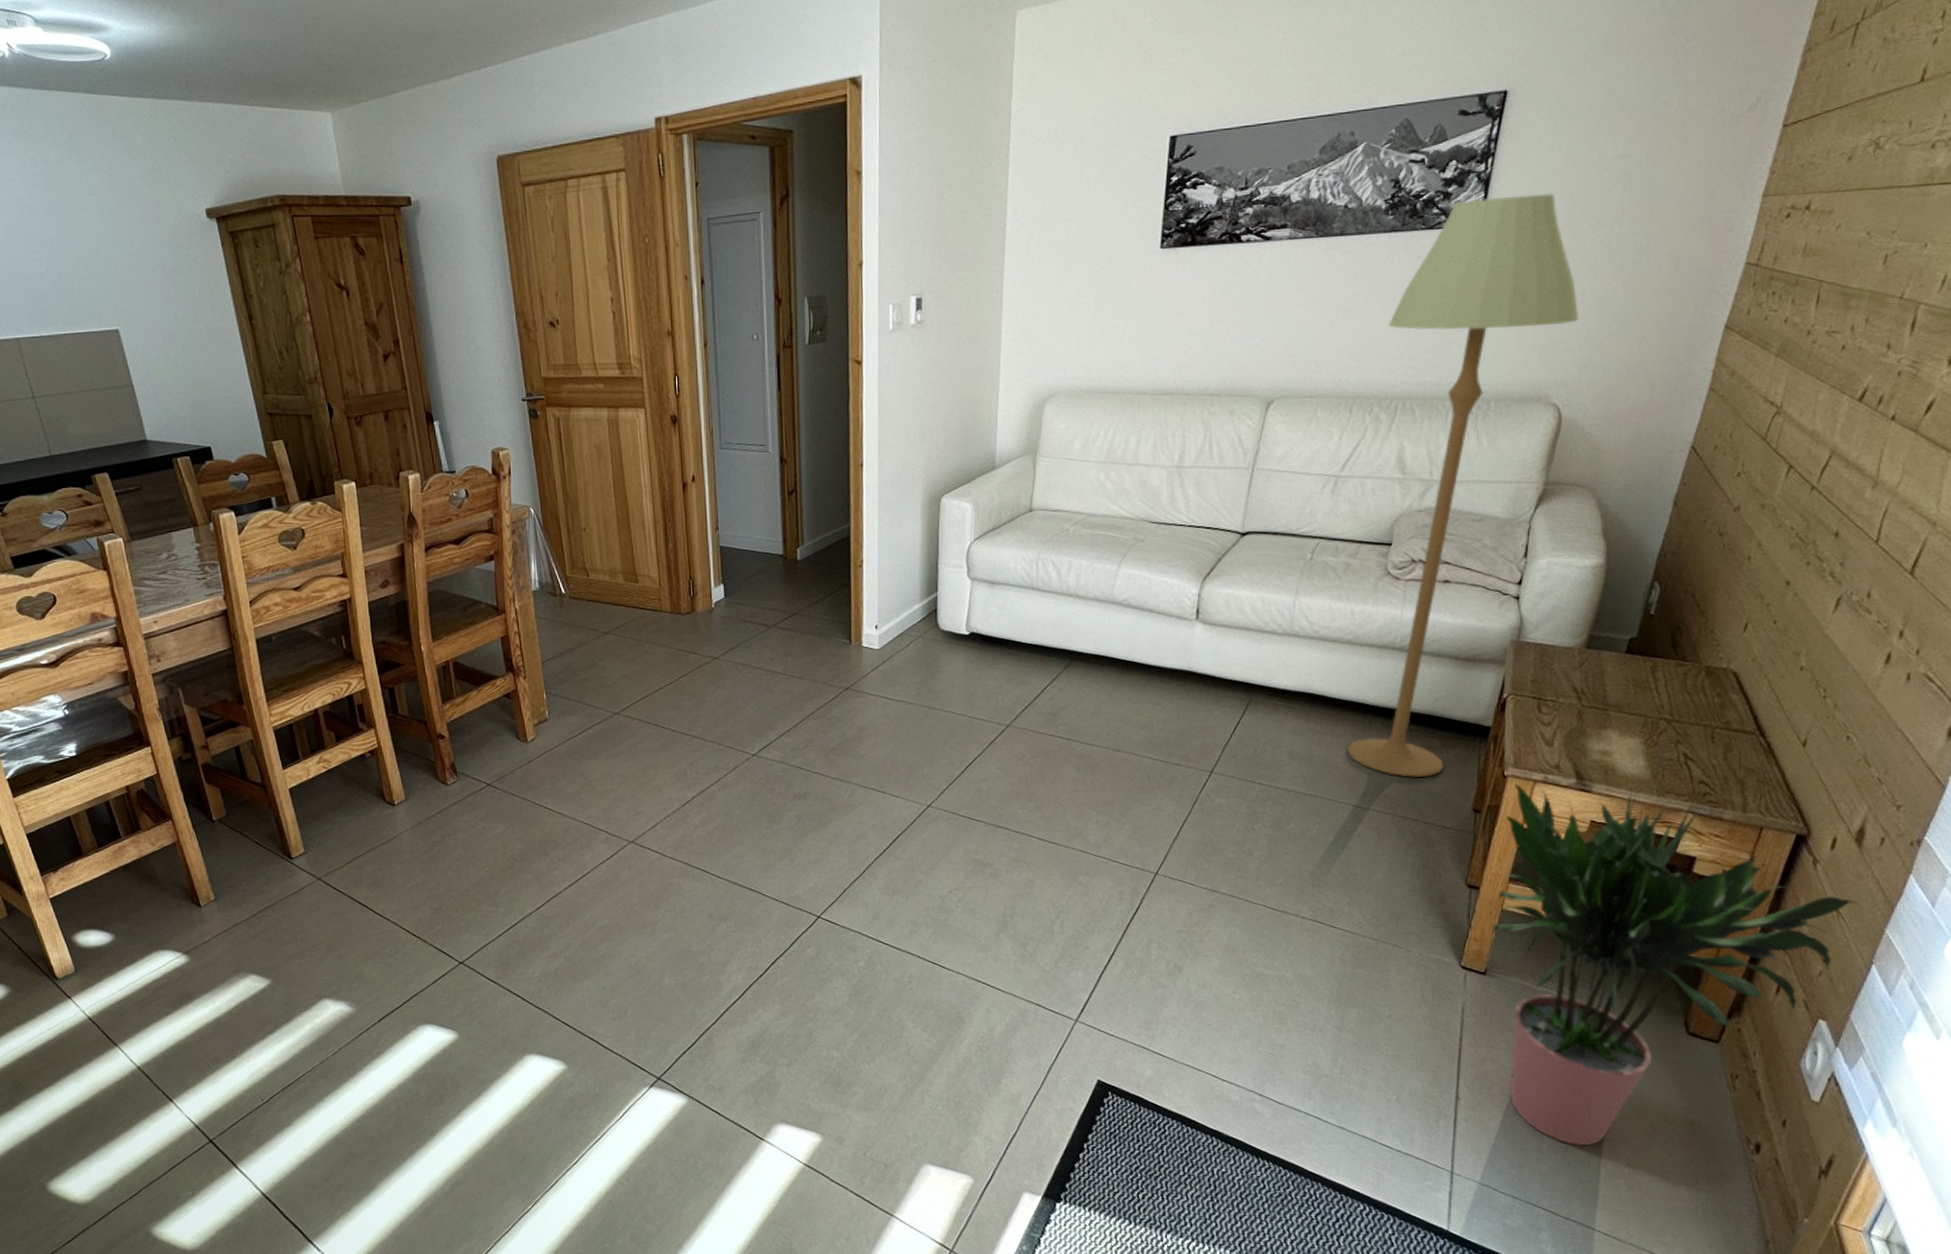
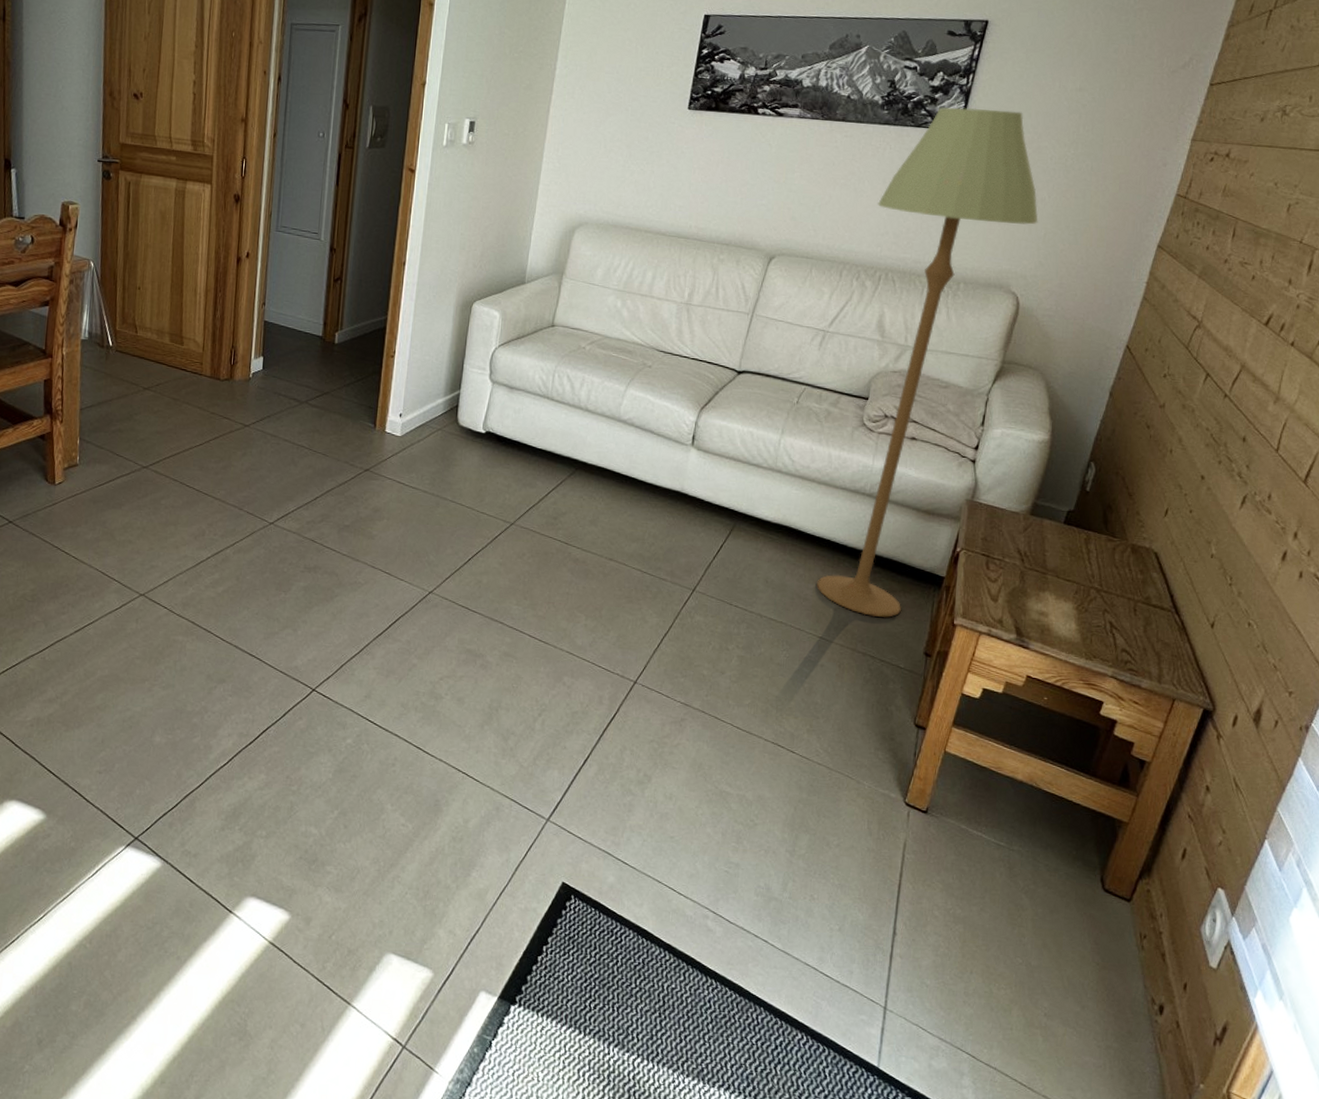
potted plant: present [1492,783,1861,1146] -> none [935,633,1257,993]

